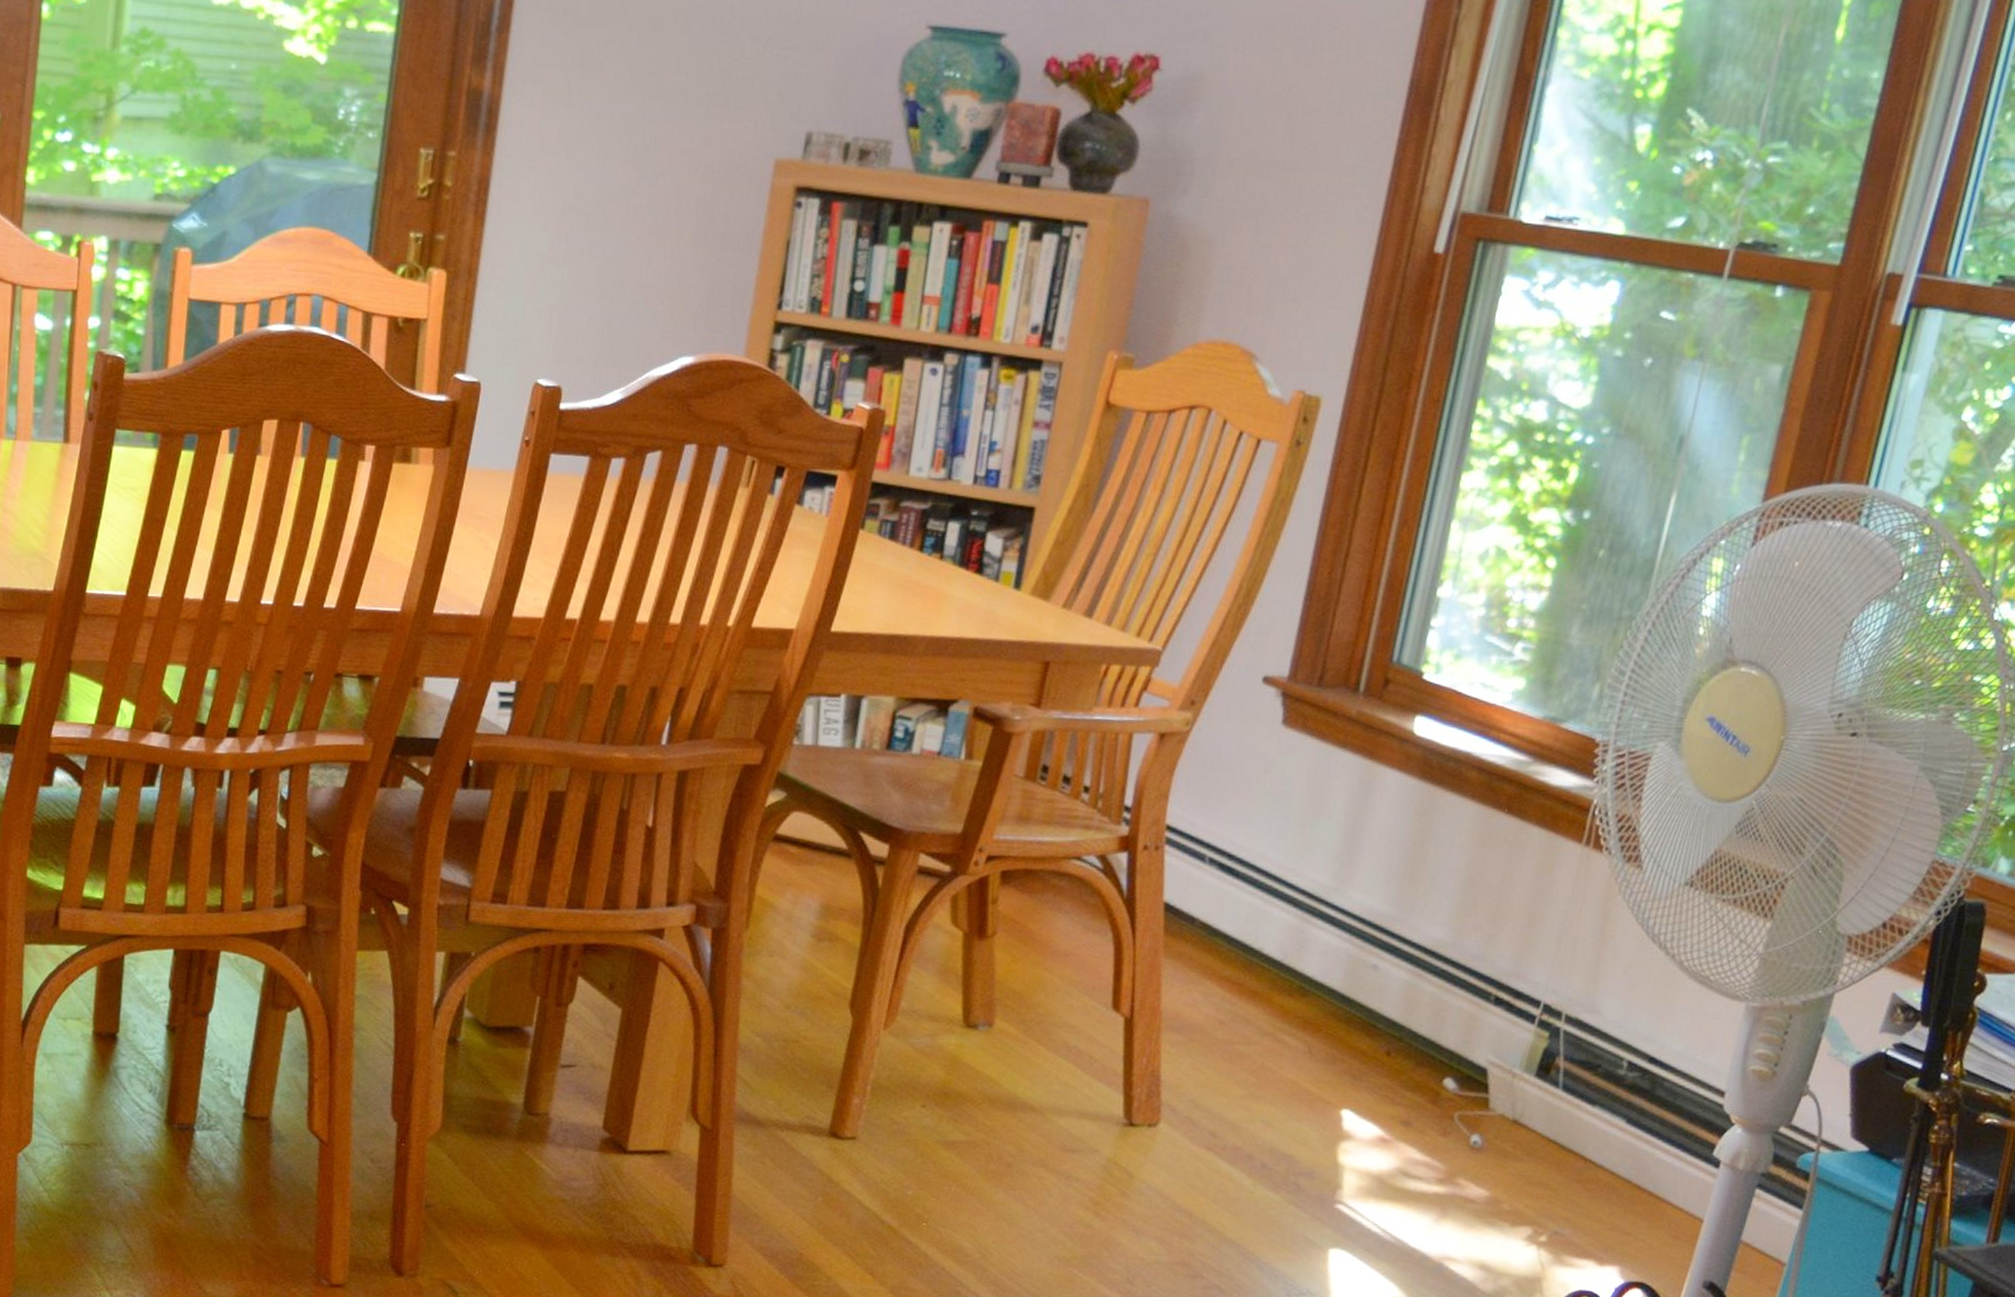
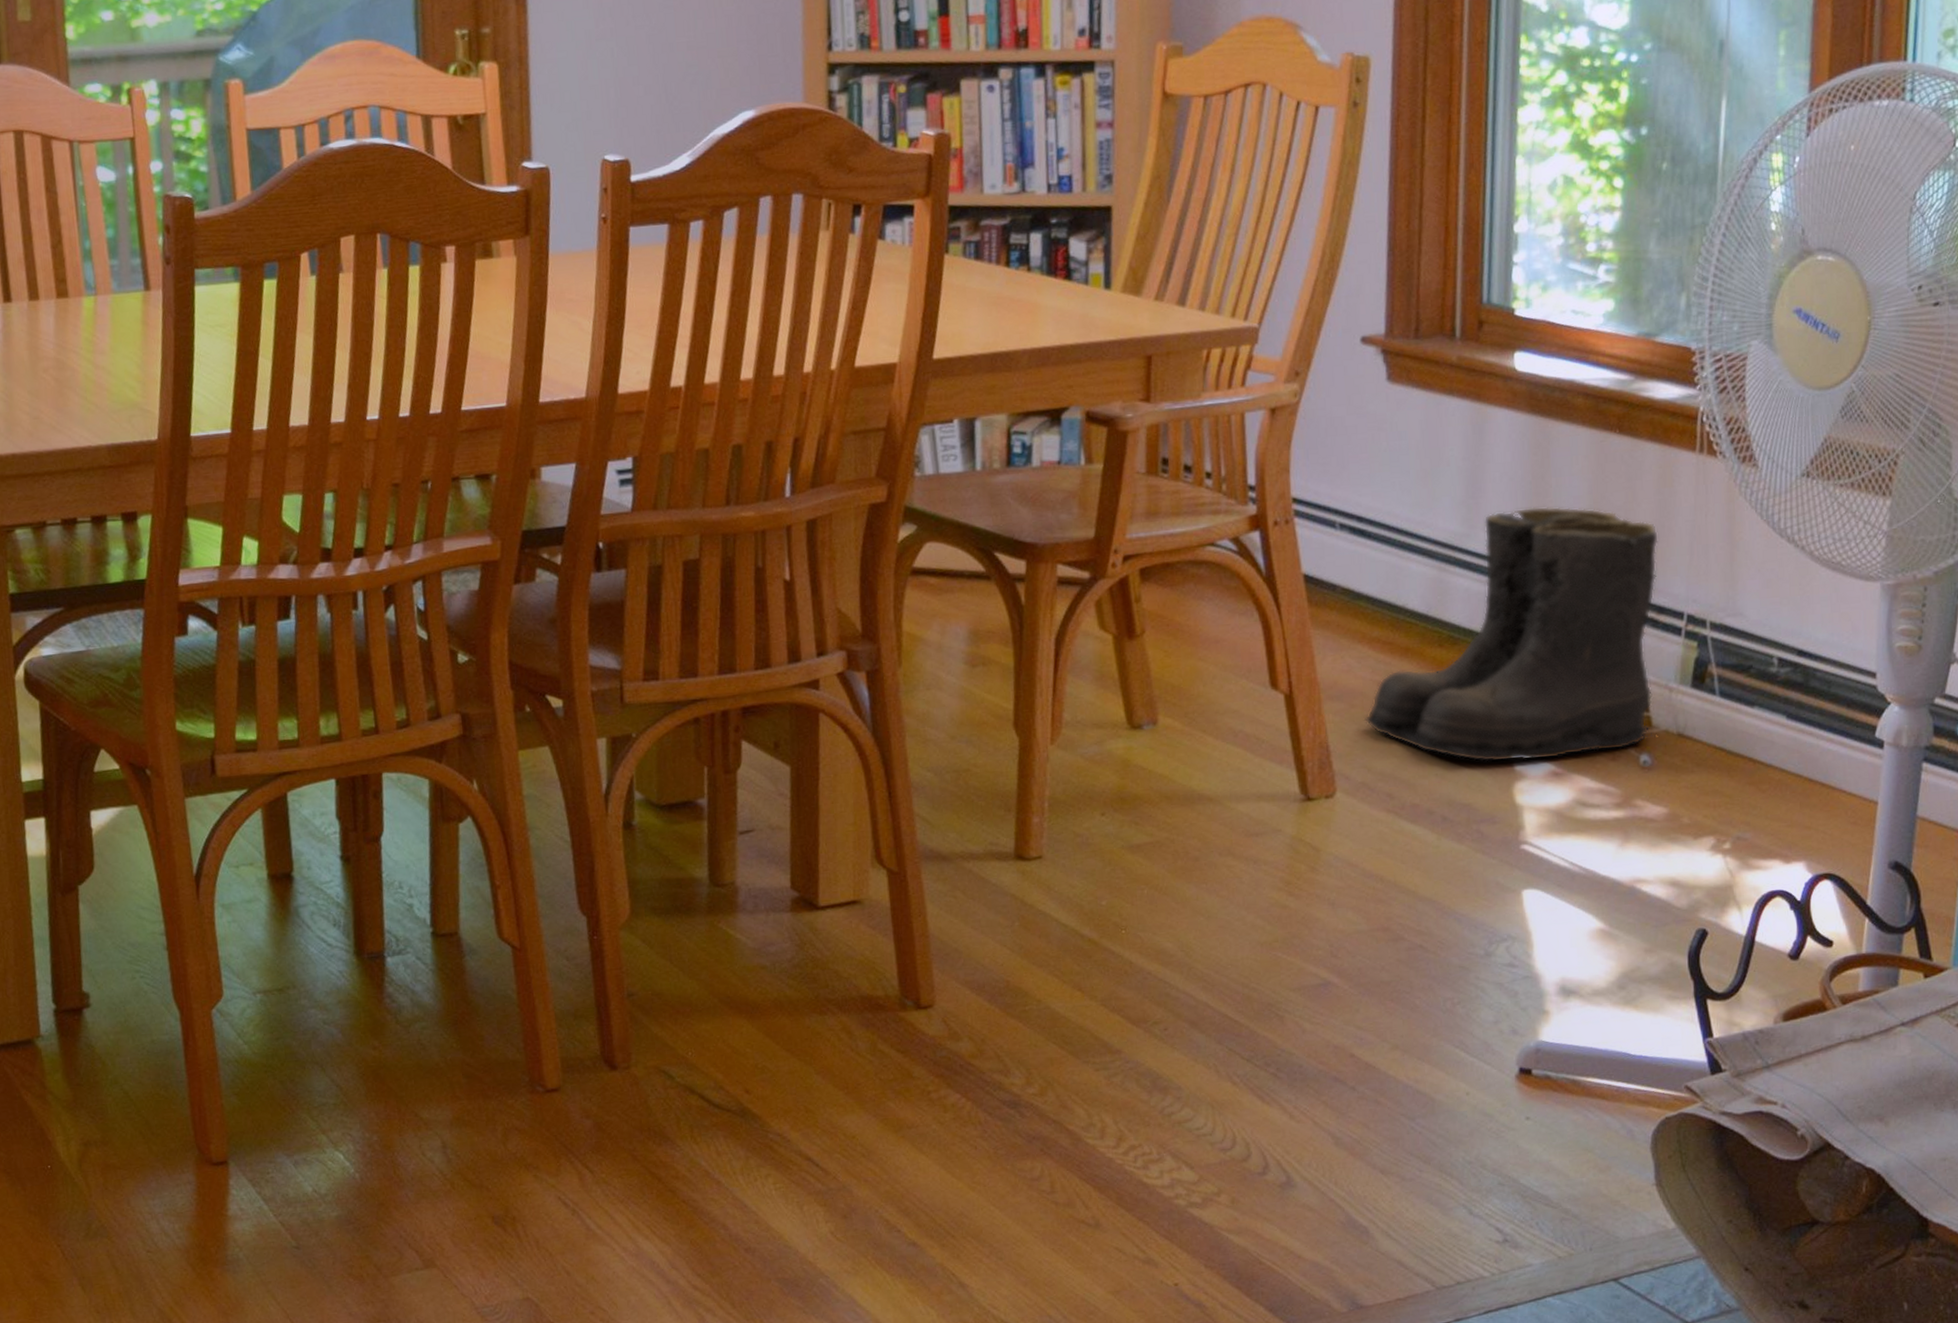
boots: none [1201,871,1530,1127] -> present [1364,506,1659,762]

